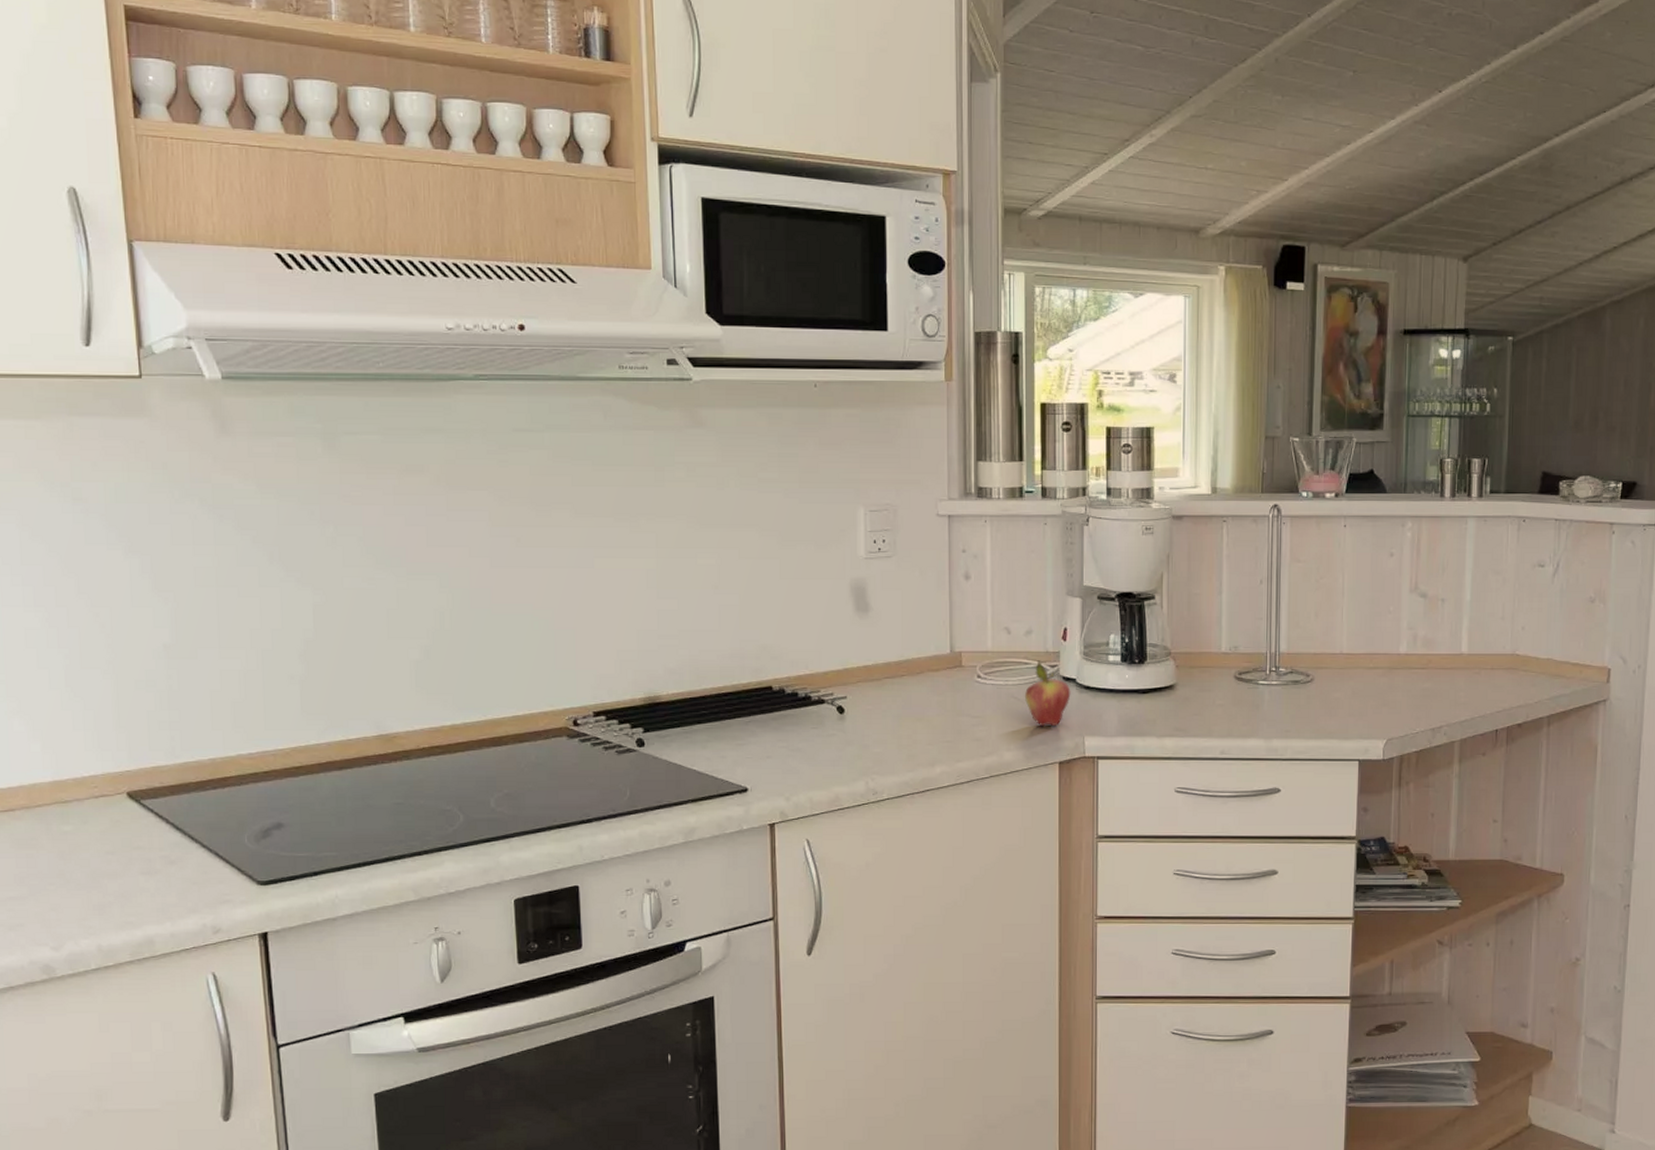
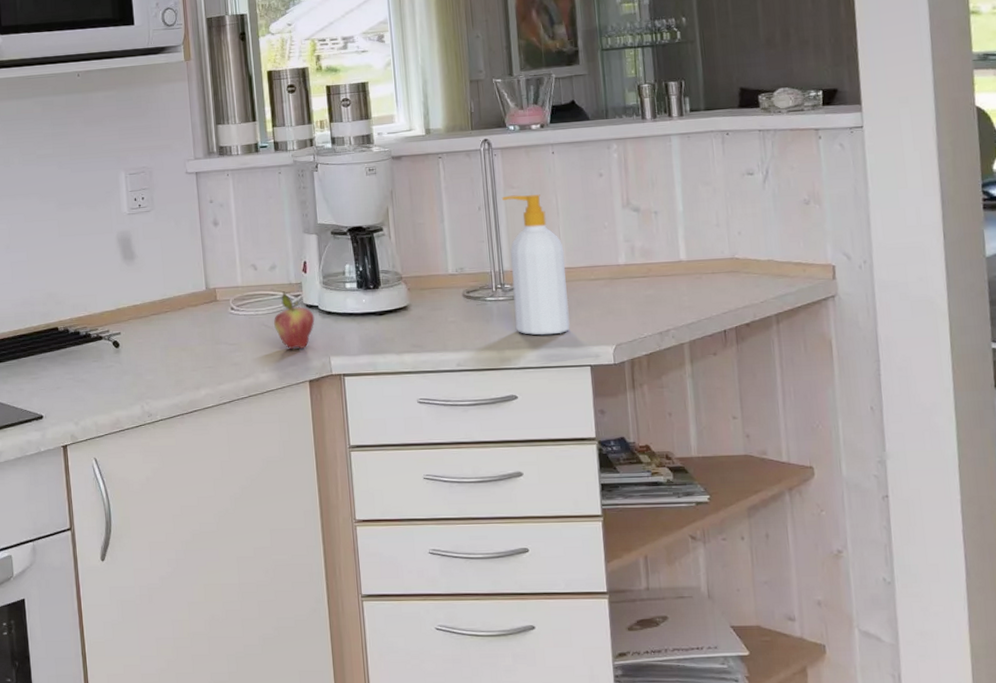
soap bottle: none [1285,570,1345,725] -> present [501,194,570,335]

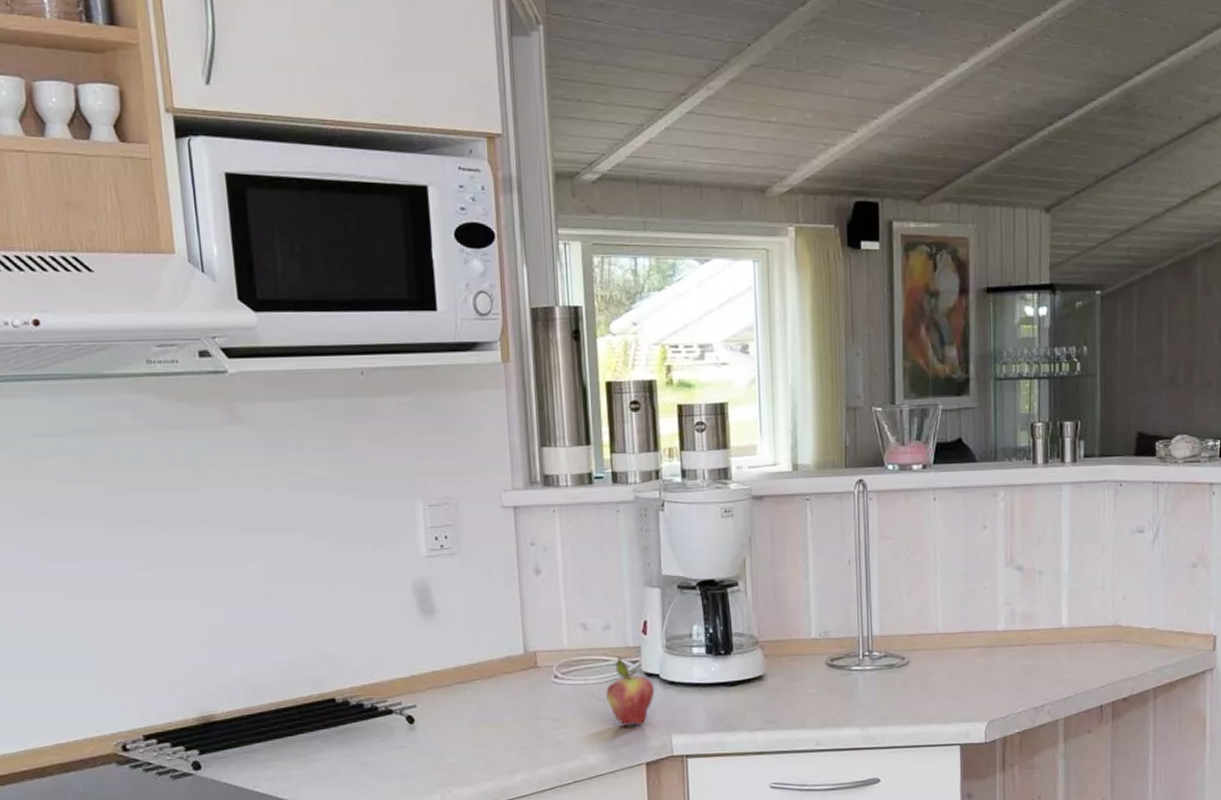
soap bottle: present [501,194,570,335] -> none [874,547,942,710]

